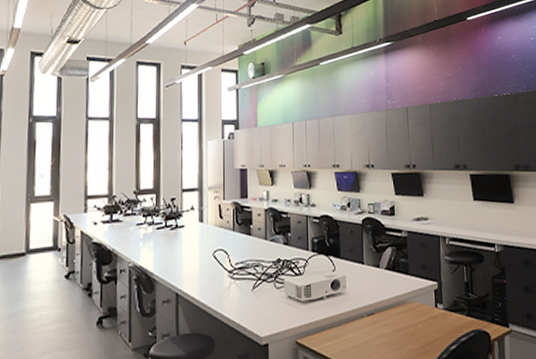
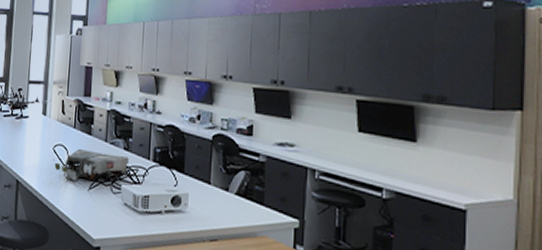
toolbox: none [214,250,290,284] -> present [53,149,130,181]

